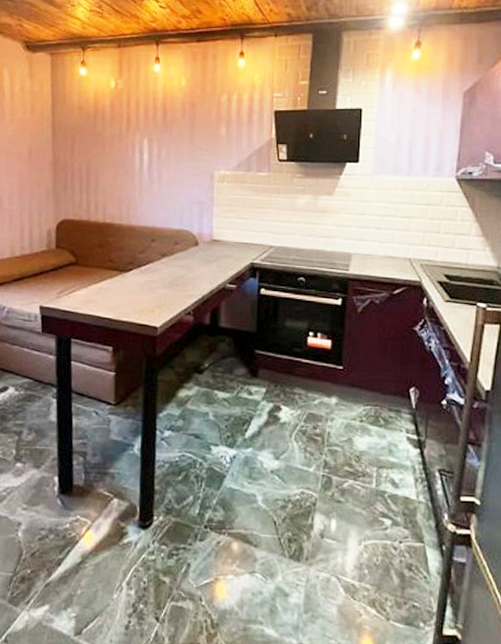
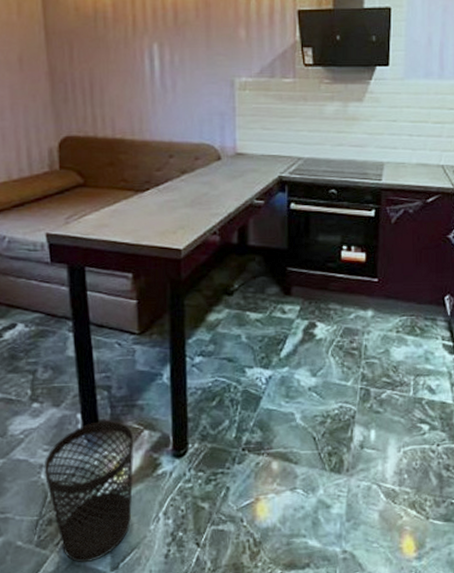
wastebasket: none [21,486,104,624] -> present [44,421,134,563]

